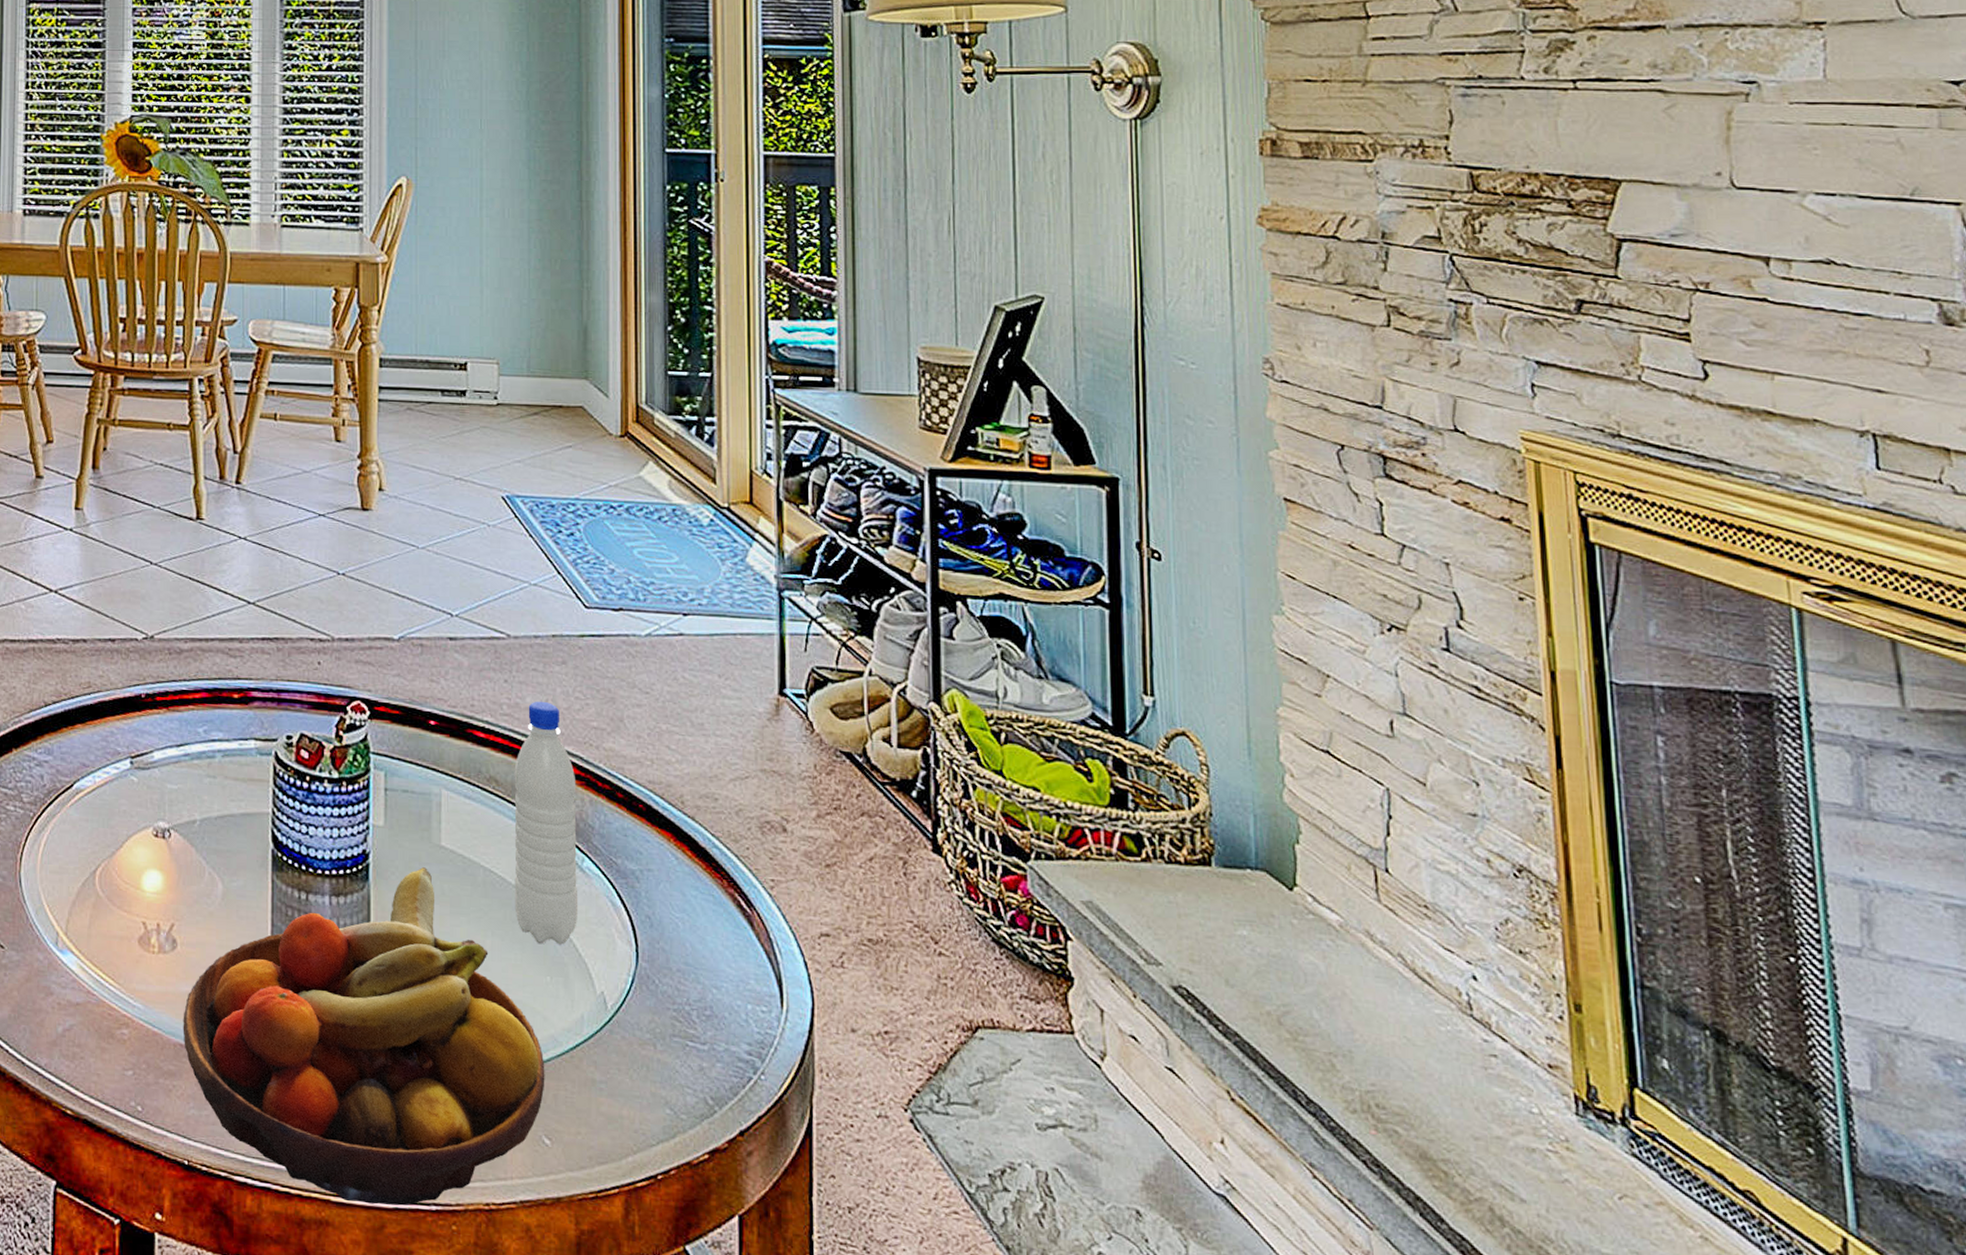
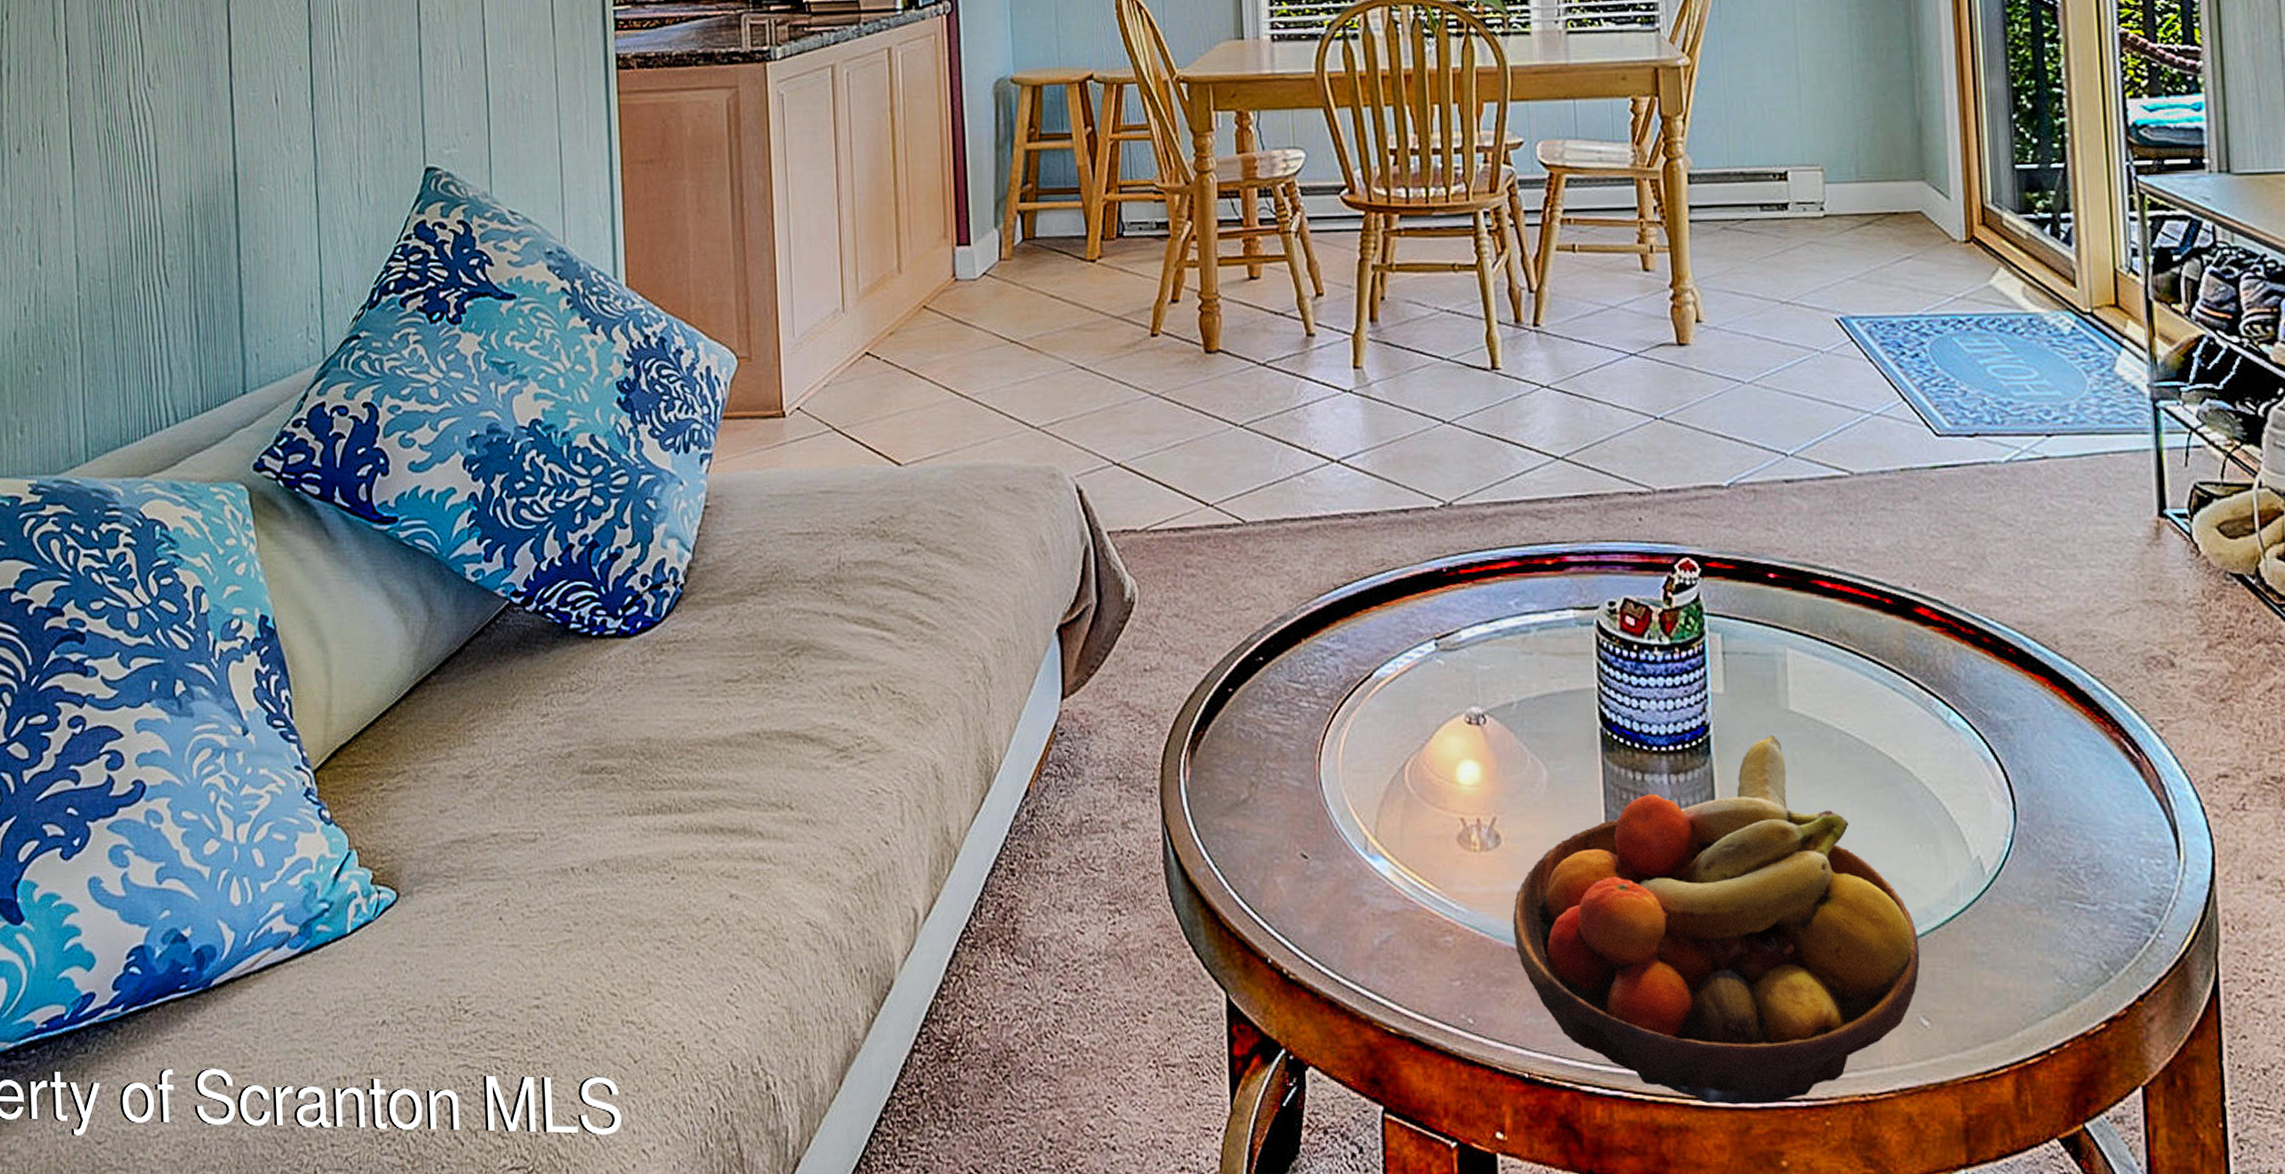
water bottle: present [514,701,579,945] -> none [1866,542,1947,810]

